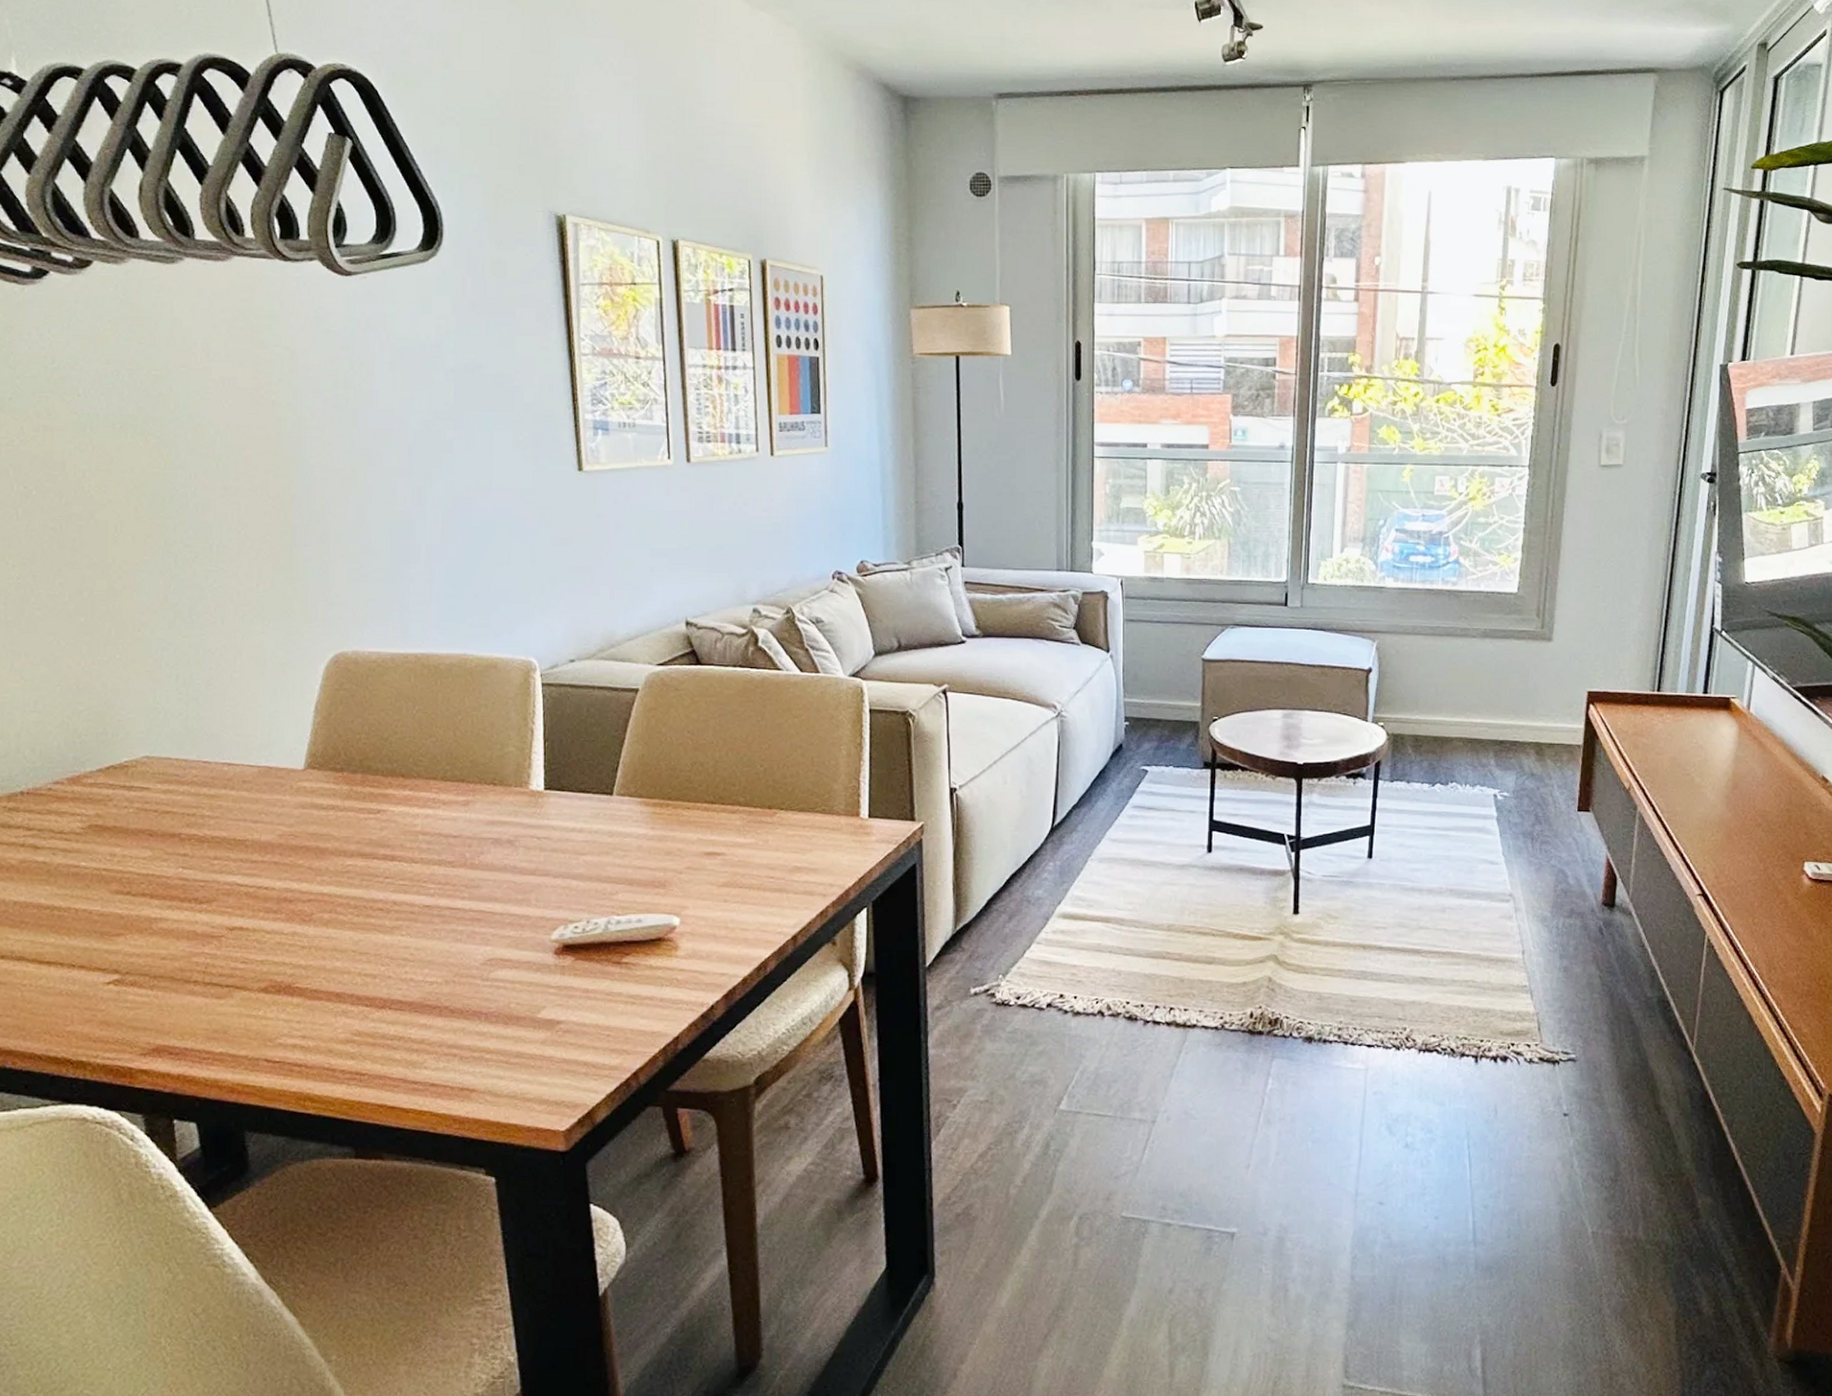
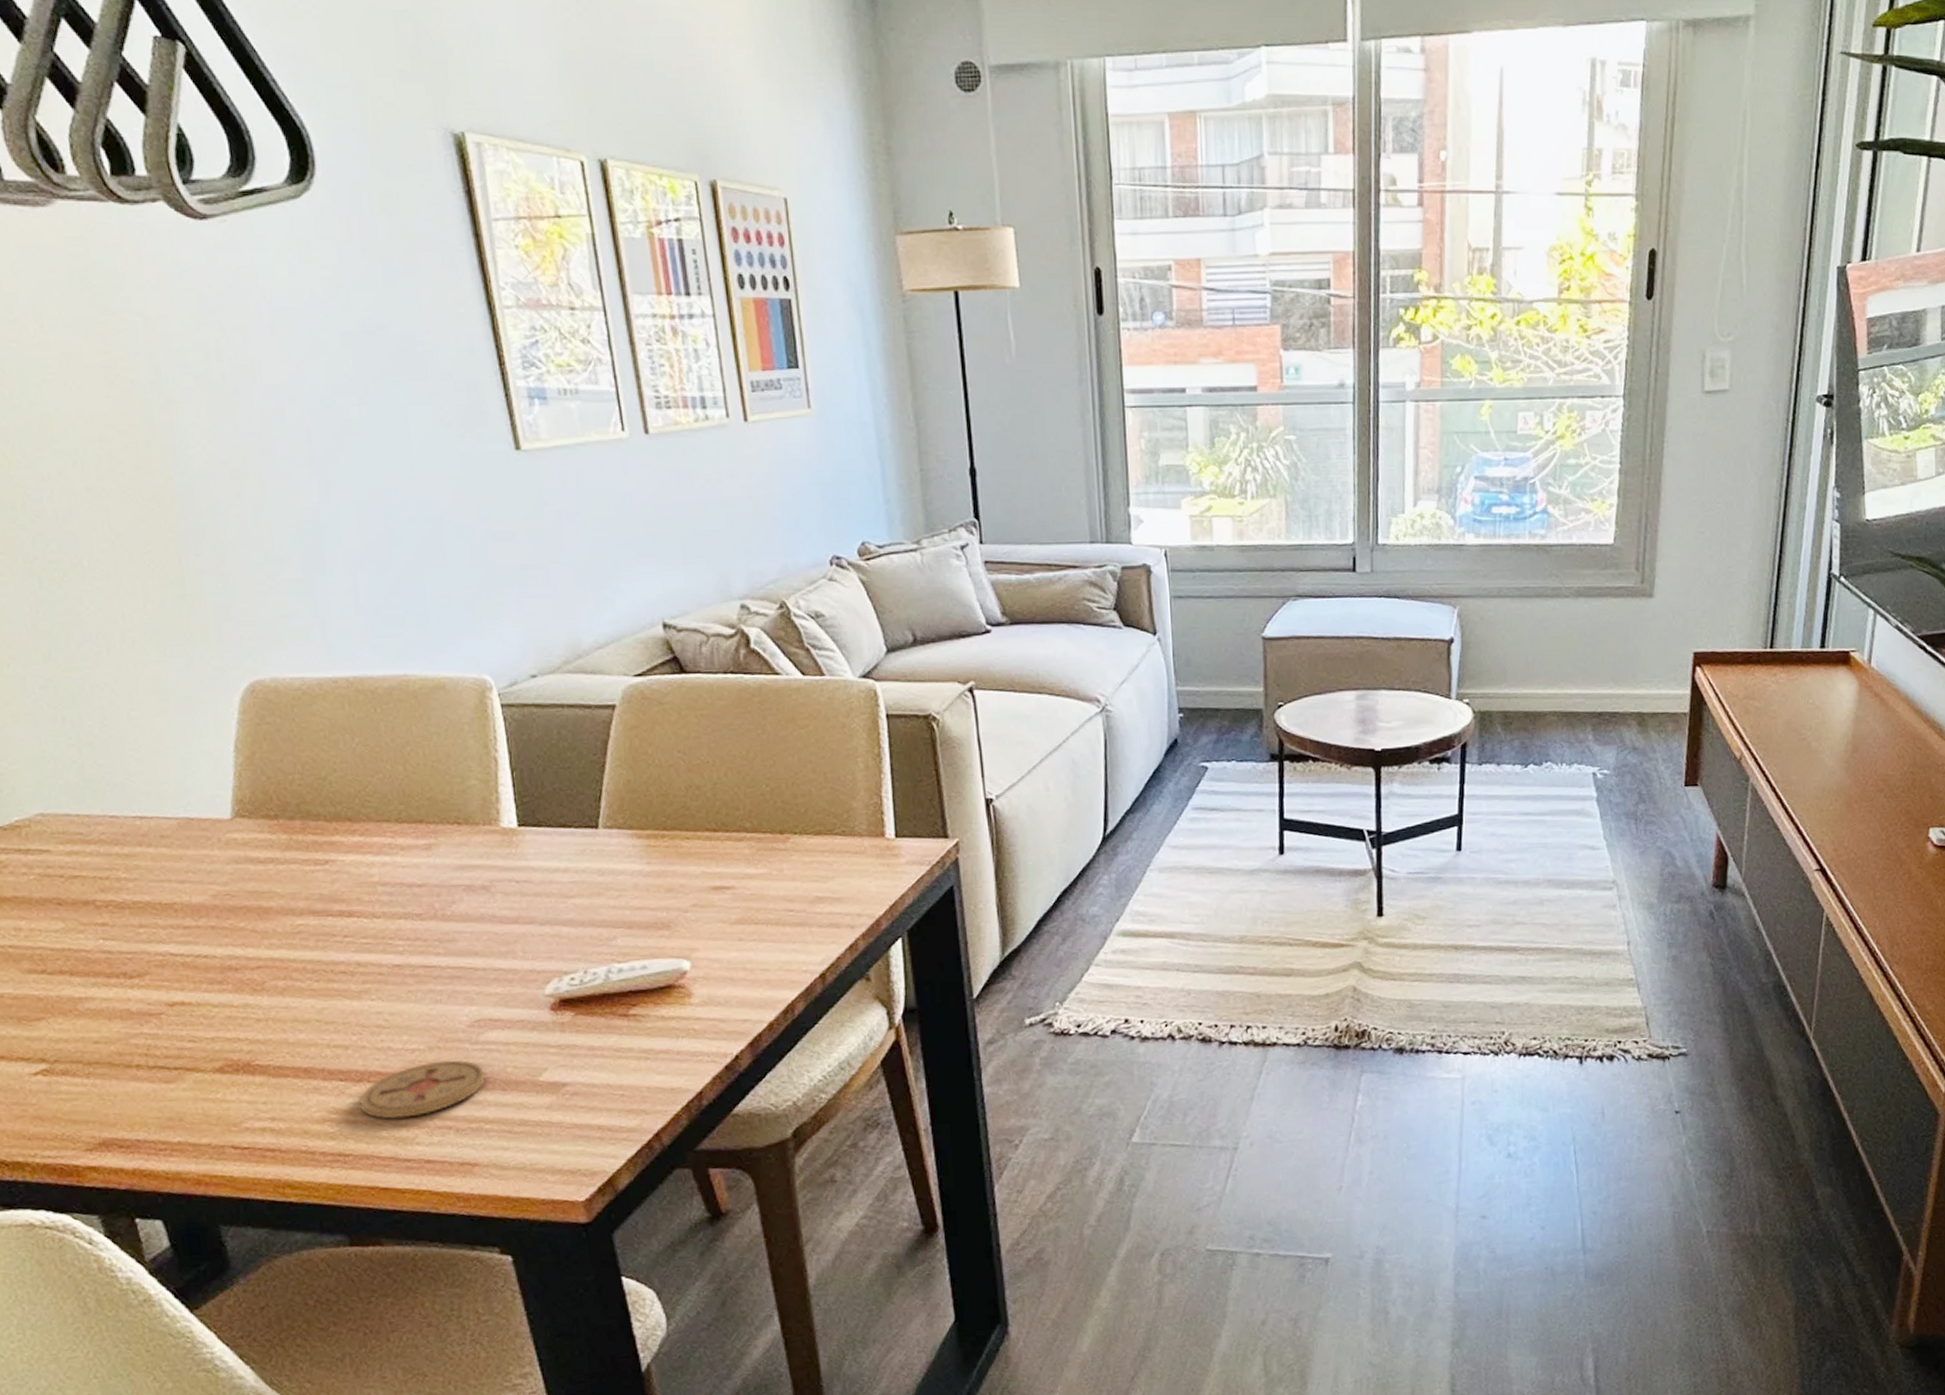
coaster: none [379,994,493,1044] -> present [359,1059,487,1120]

